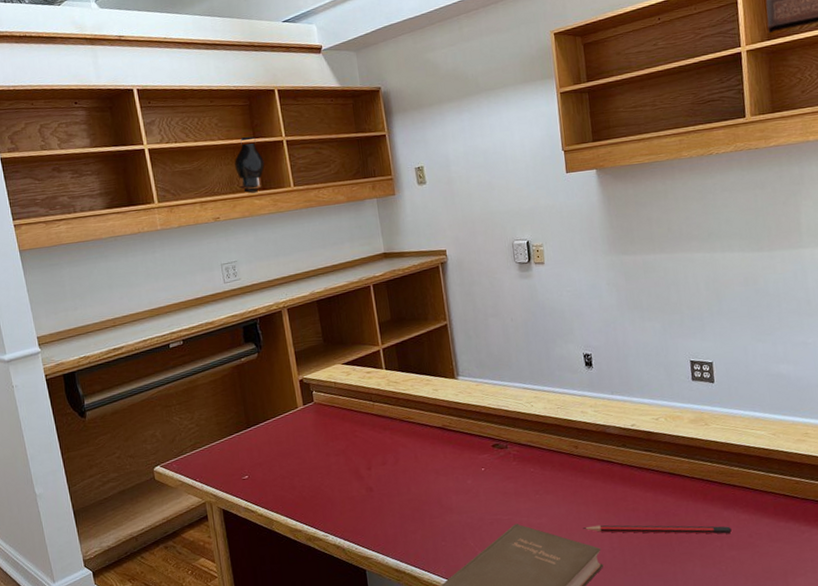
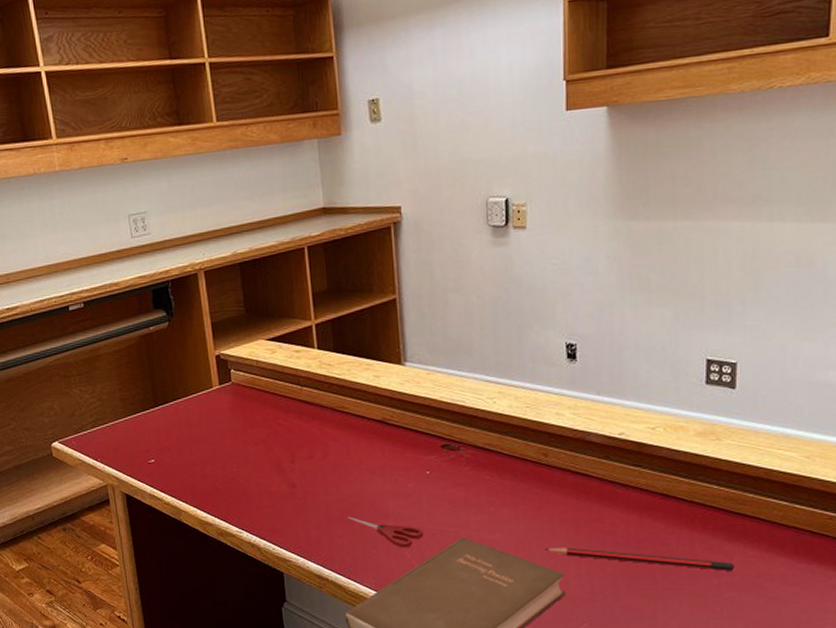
vase: present [234,136,265,193] -> none [146,57,182,129]
scissors: none [418,513,483,538] -> present [347,516,423,548]

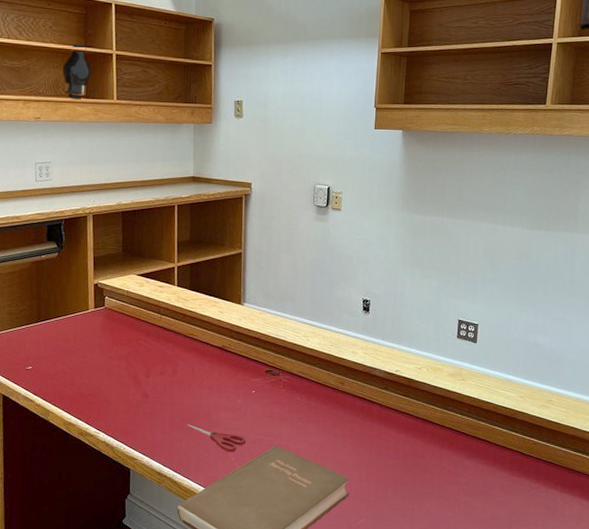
vase: none [146,57,182,129] -> present [62,43,92,100]
pencil: present [544,547,734,571] -> none [336,457,470,481]

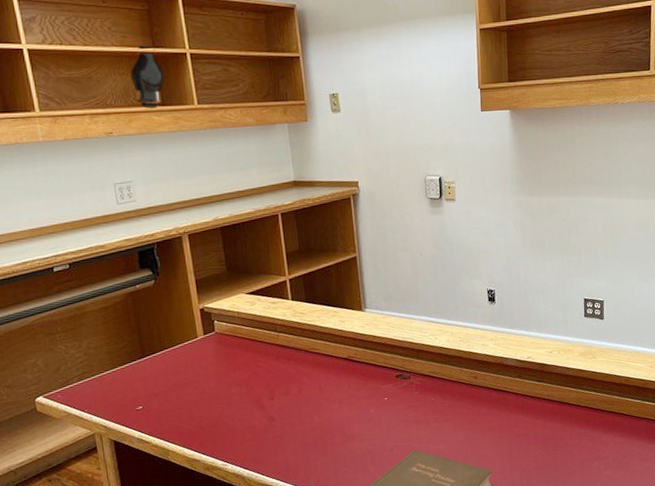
scissors: present [187,424,245,452] -> none [320,441,383,464]

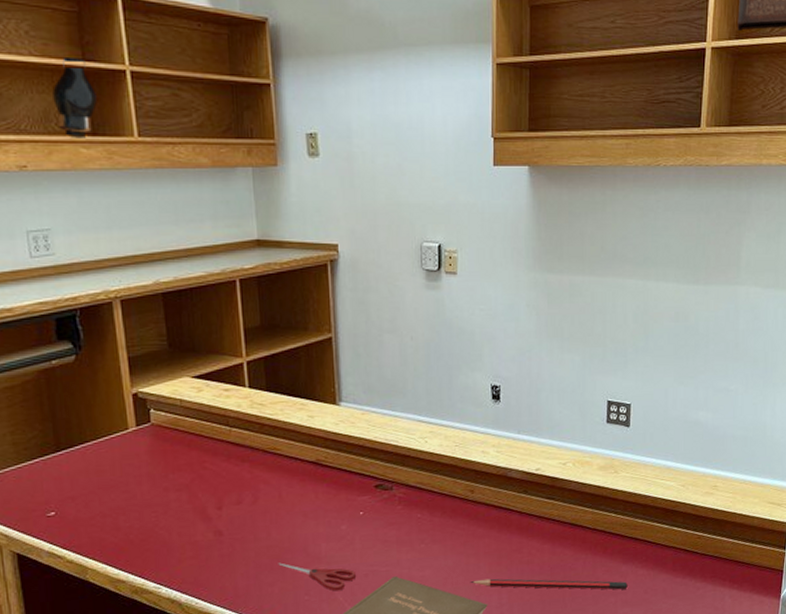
scissors: none [320,441,383,464] -> present [278,563,355,592]
pencil: none [477,448,609,457] -> present [470,578,628,590]

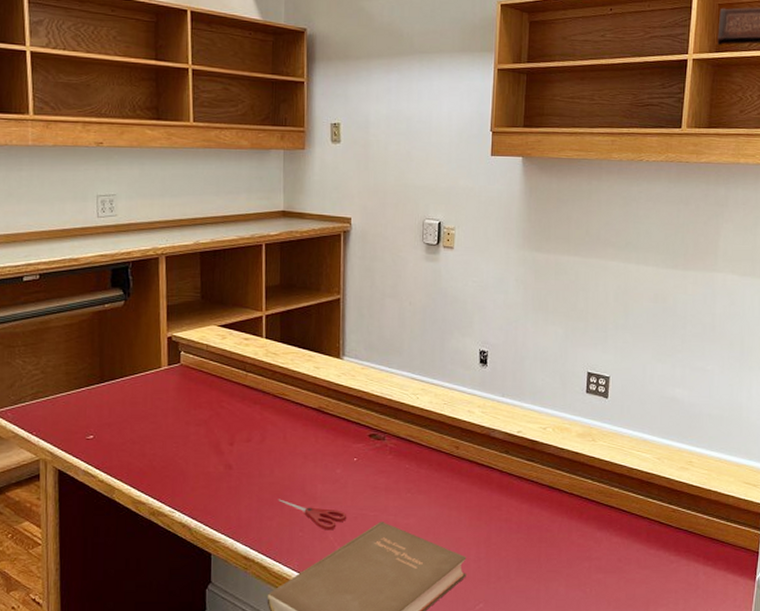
vase: present [52,56,97,138] -> none [129,56,163,122]
pencil: present [470,578,628,590] -> none [451,532,602,555]

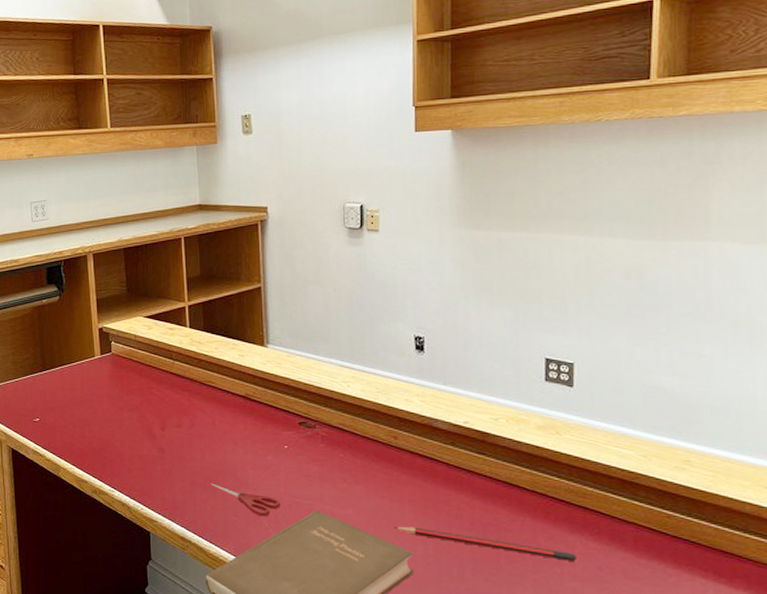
pencil: none [451,532,602,555] -> present [394,526,576,562]

